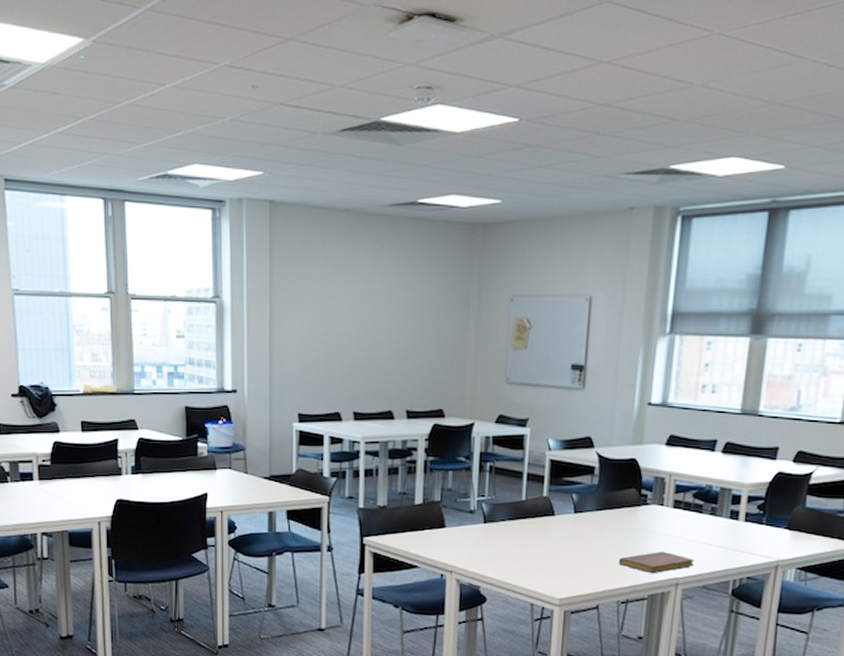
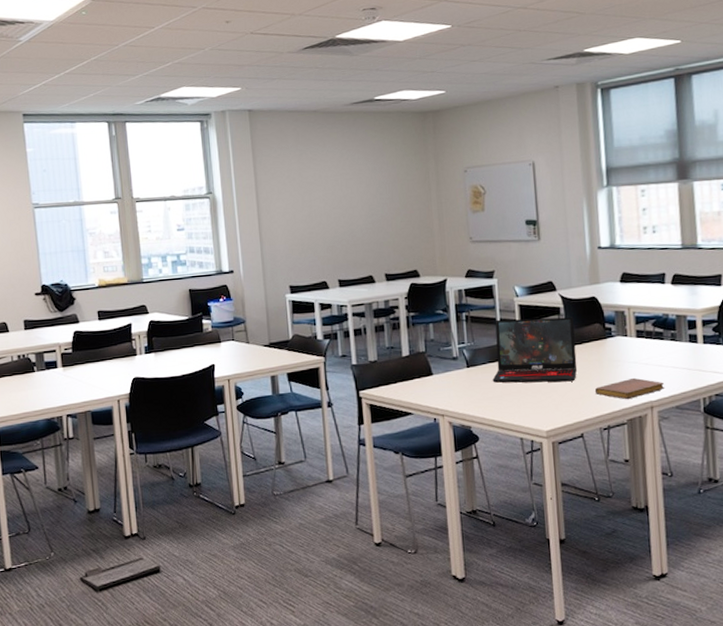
laptop: none [509,474,609,549] -> present [492,317,578,383]

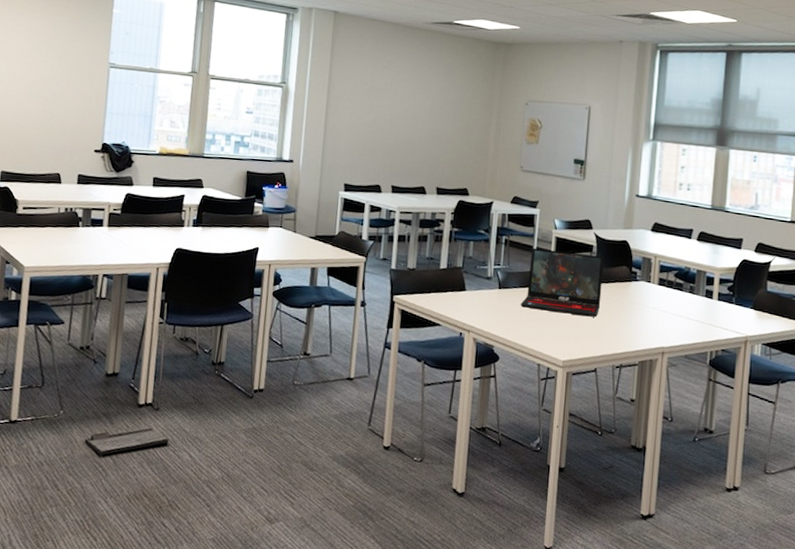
notebook: present [594,377,665,399] -> none [613,322,678,342]

